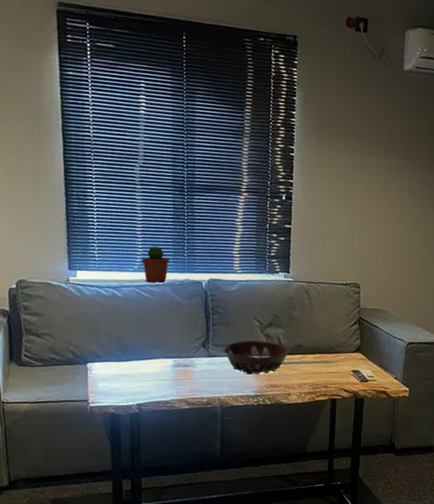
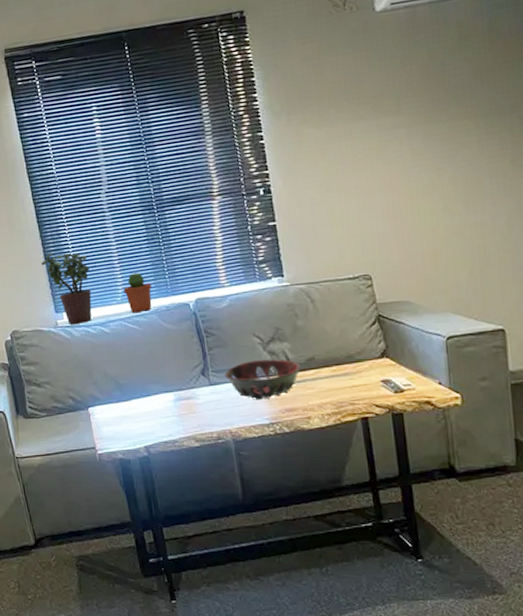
potted plant: none [61,211,111,284] -> present [41,252,92,324]

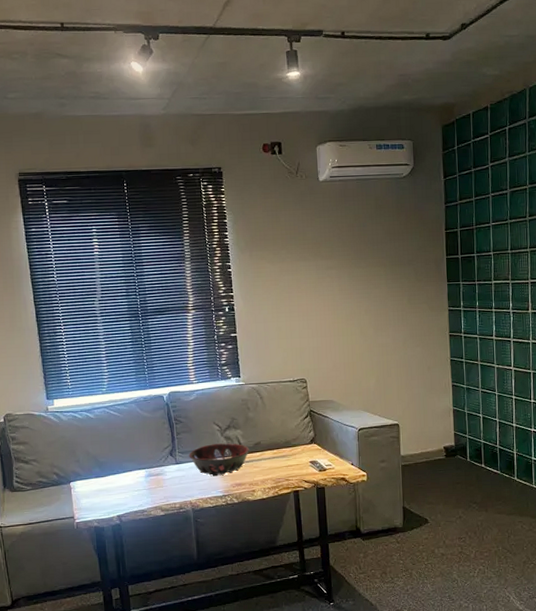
potted plant: present [41,252,92,324] -> none [37,347,80,410]
succulent plant: present [123,273,152,312] -> none [108,368,133,402]

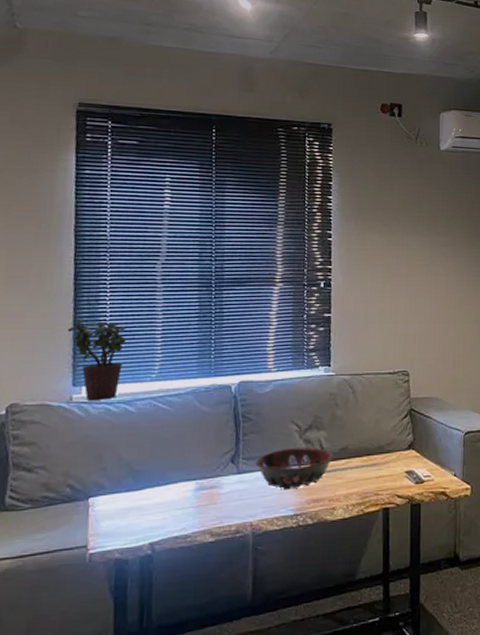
potted plant: none [37,347,80,410] -> present [67,318,126,400]

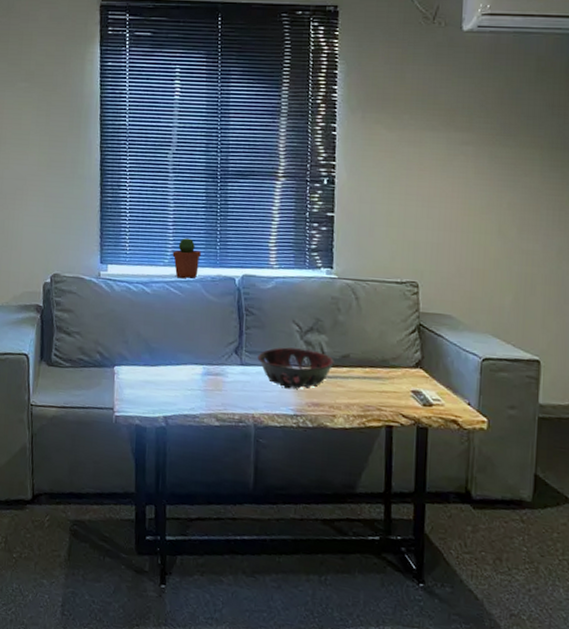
potted plant: present [67,318,126,400] -> none [95,202,143,279]
succulent plant: none [161,350,193,391] -> present [172,238,201,278]

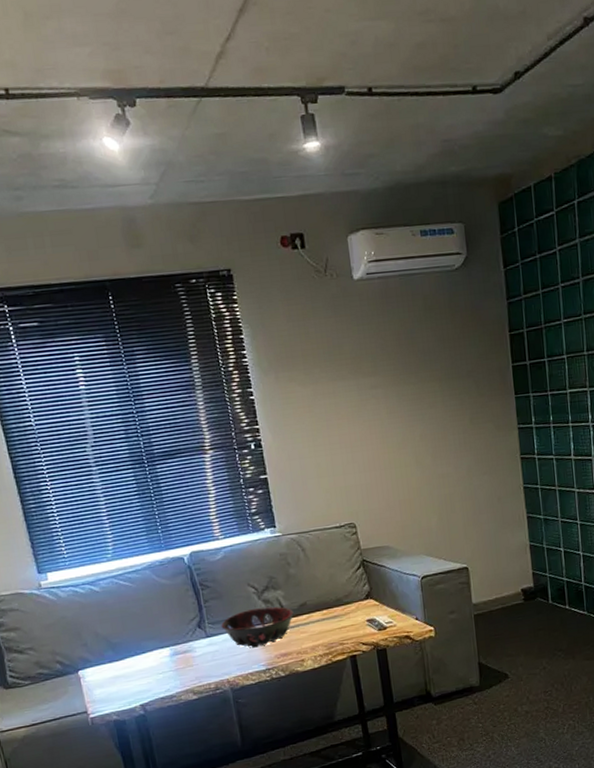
succulent plant: present [172,238,201,278] -> none [113,528,145,569]

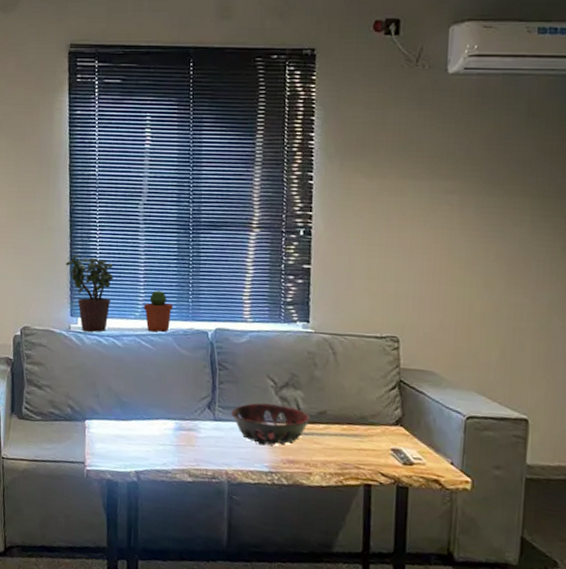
potted plant: none [20,509,80,585] -> present [65,254,113,332]
succulent plant: none [113,528,145,569] -> present [143,290,173,332]

